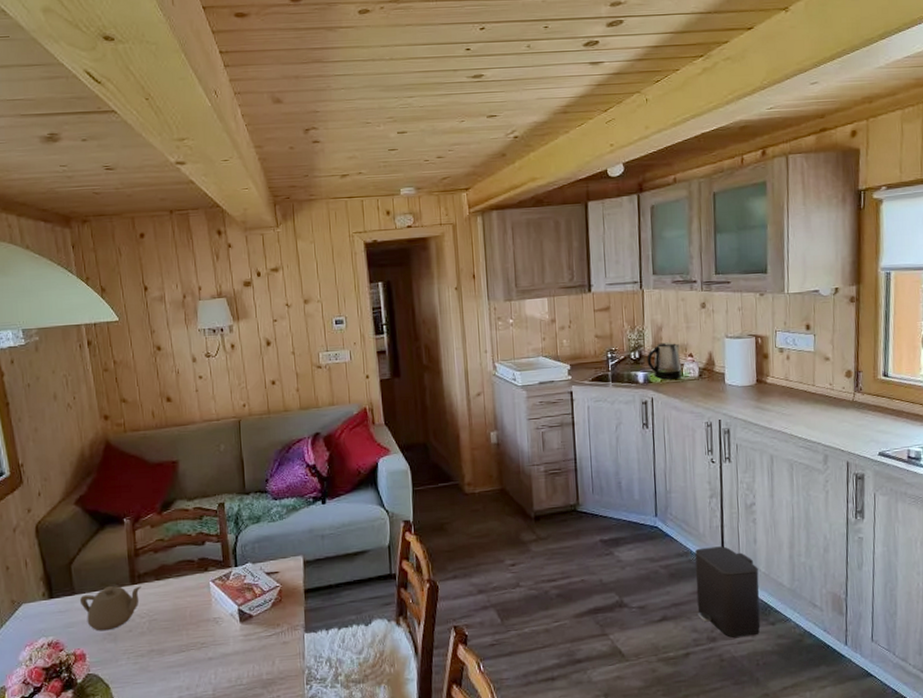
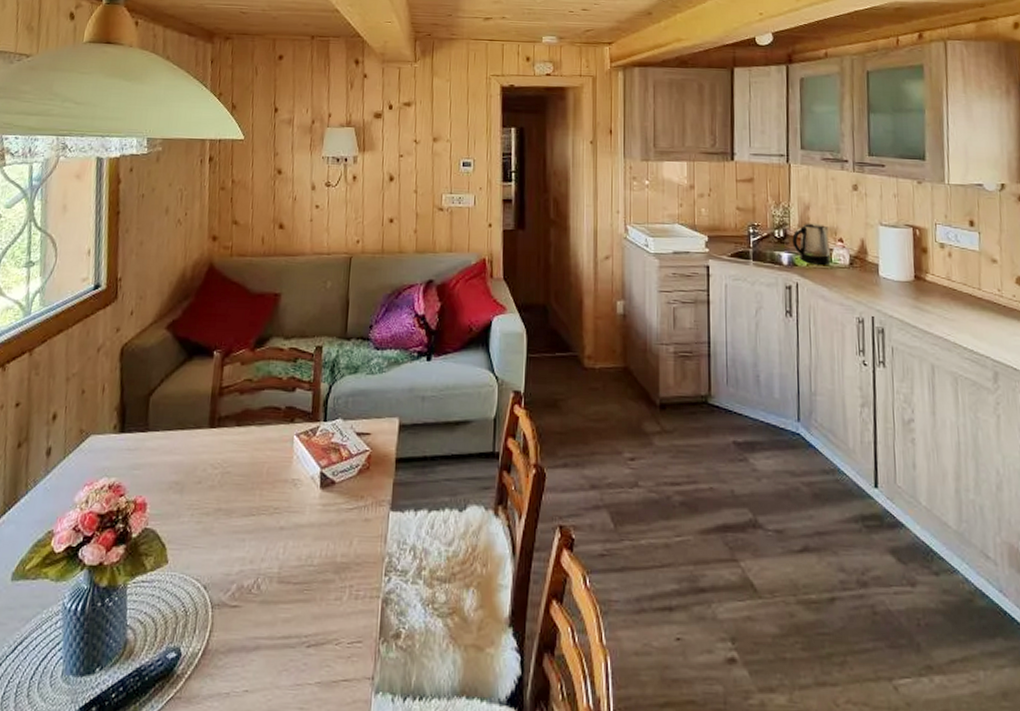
teapot: present [79,585,141,631] -> none [151,426,220,479]
pedal bin: present [695,546,761,638] -> none [843,466,922,586]

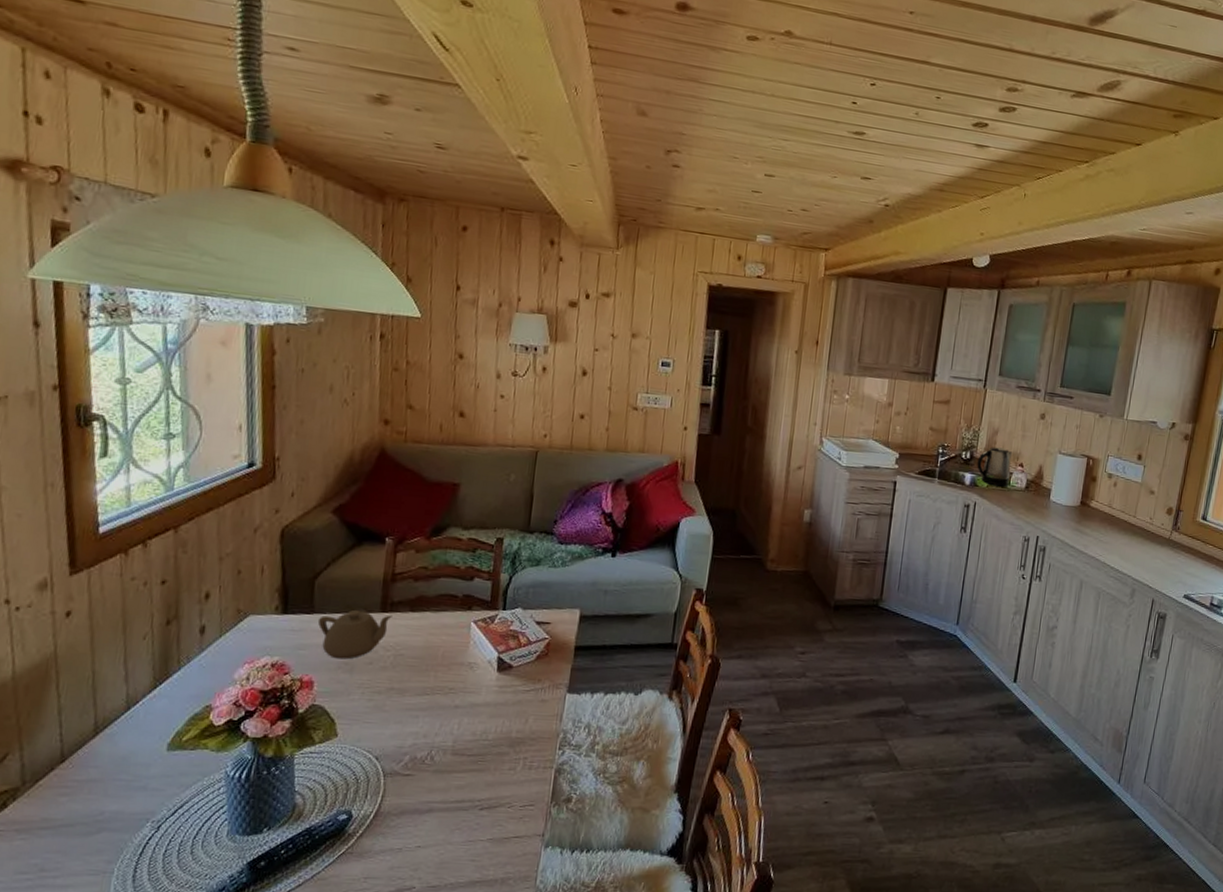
teapot: none [151,426,220,479] -> present [317,609,392,660]

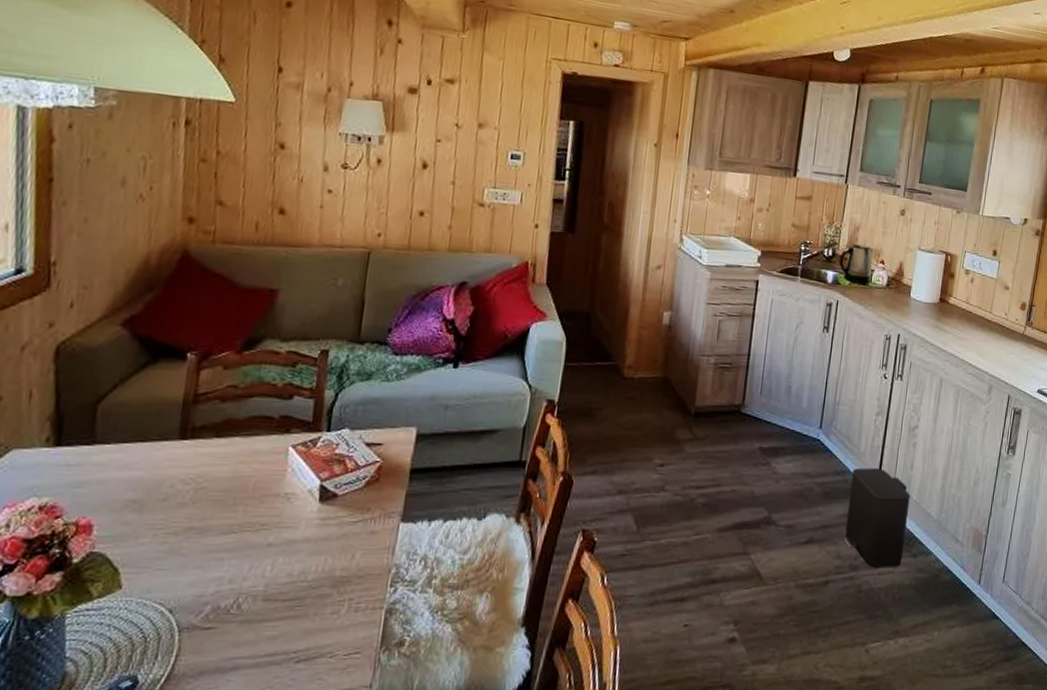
teapot: present [317,609,392,660] -> none [99,437,194,497]
pedal bin: none [980,664,1048,761] -> present [844,468,910,567]

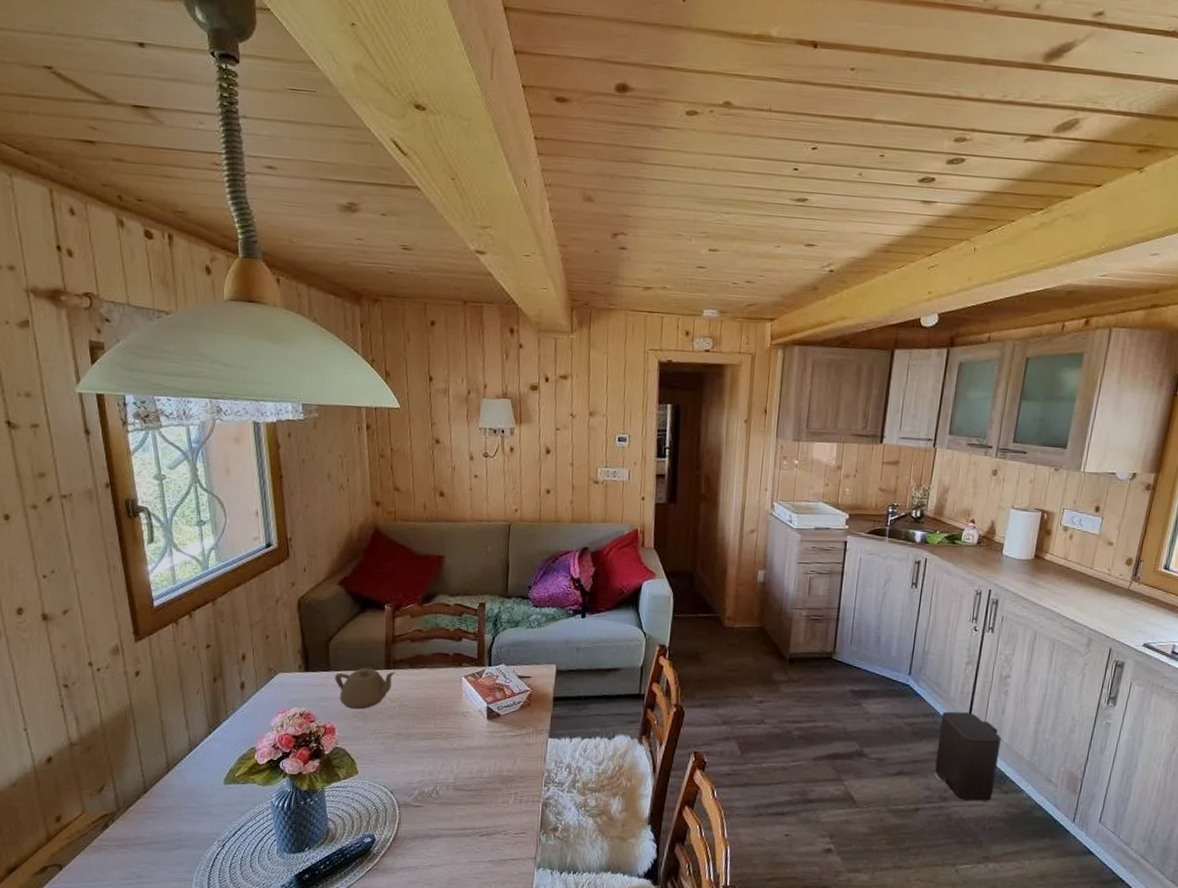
teapot: none [99,437,194,497] -> present [334,667,395,710]
kettle: present [839,243,874,285] -> none [927,504,964,543]

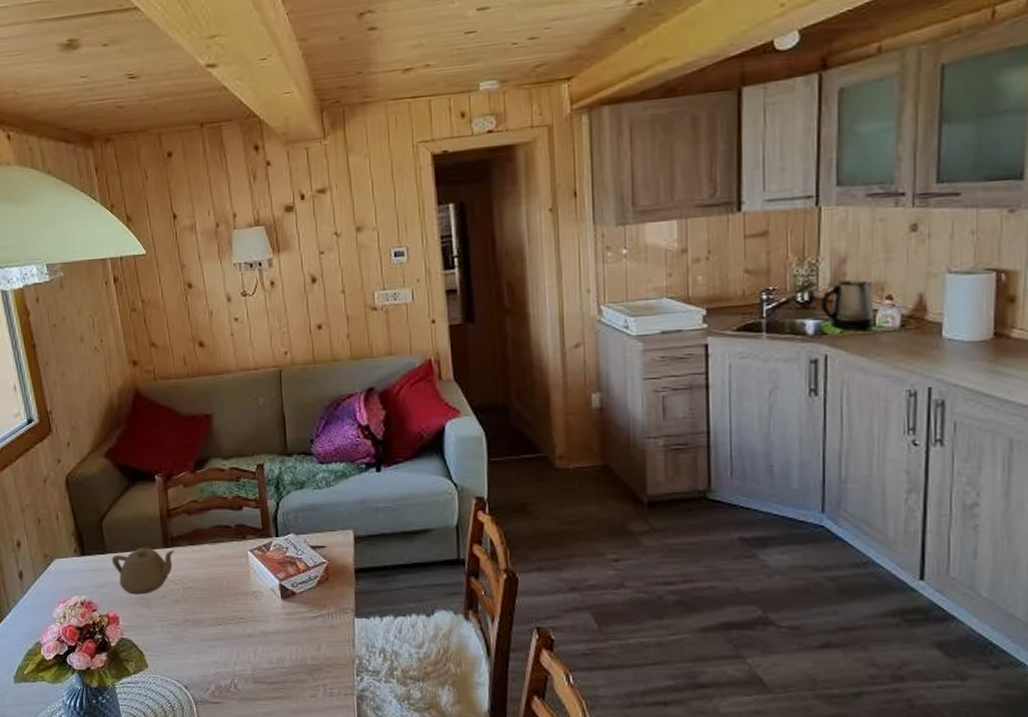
kettle: none [927,504,964,543] -> present [821,279,874,331]
pedal bin: present [934,711,1002,801] -> none [878,558,977,680]

